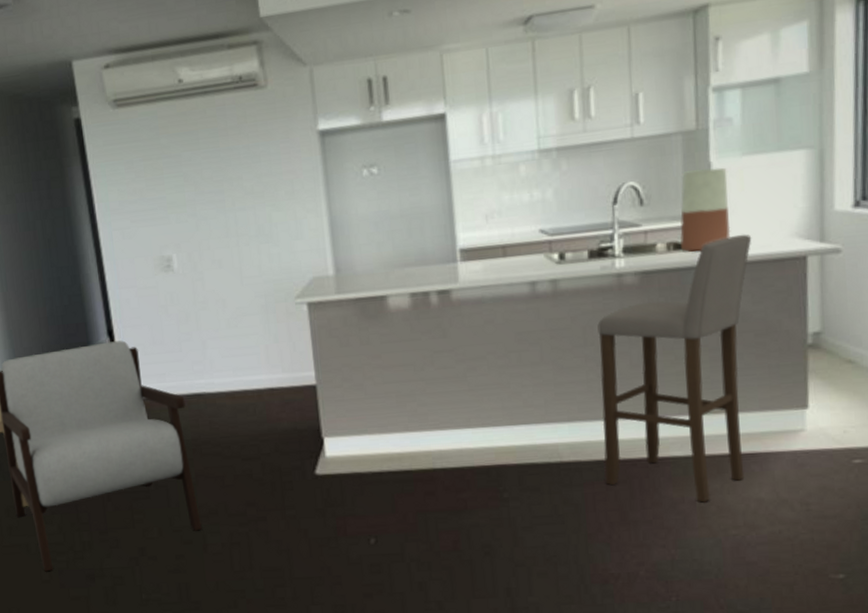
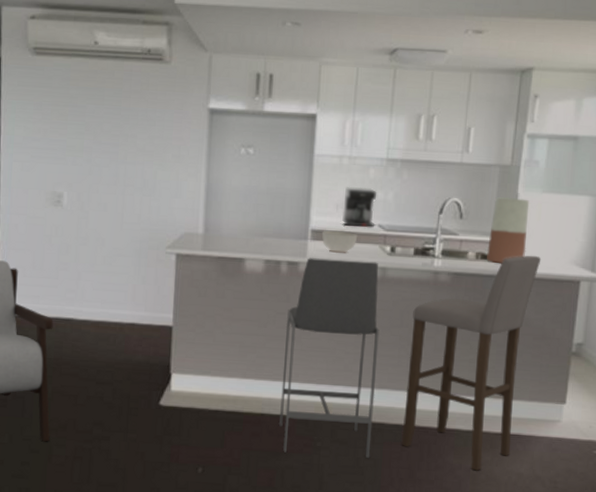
bar stool: none [446,274,569,510] -> present [278,258,380,458]
bowl: none [472,244,517,272] -> present [321,231,358,253]
coffee maker: none [493,189,535,239] -> present [341,187,377,228]

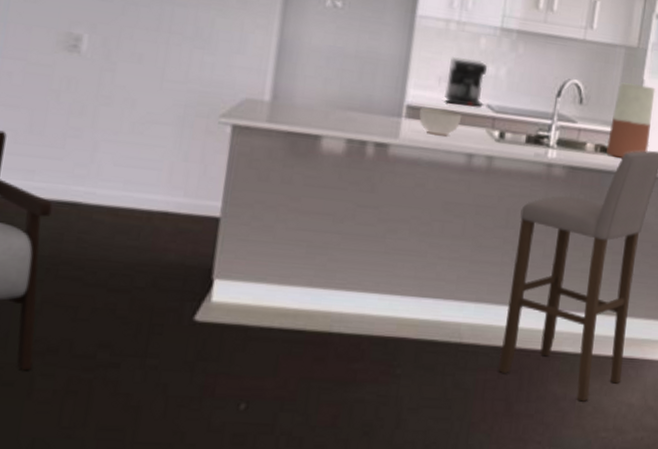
bar stool: present [278,258,380,458] -> none [350,139,484,388]

